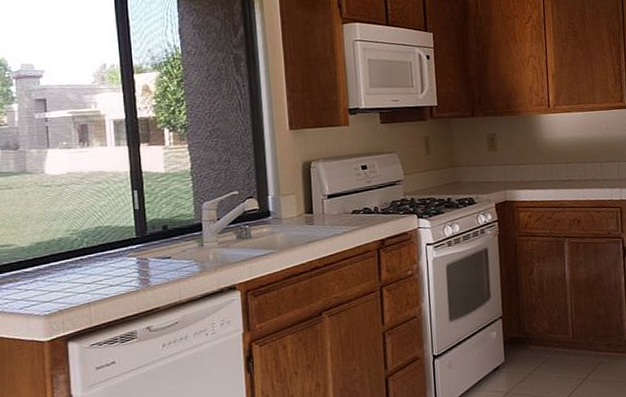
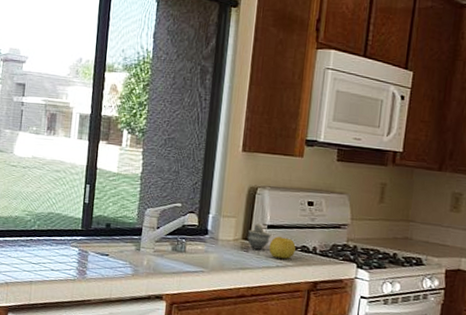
cup: none [310,195,333,221] -> present [247,223,272,250]
fruit: none [332,203,358,225] -> present [269,236,296,259]

